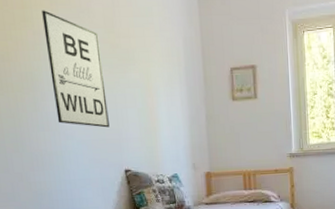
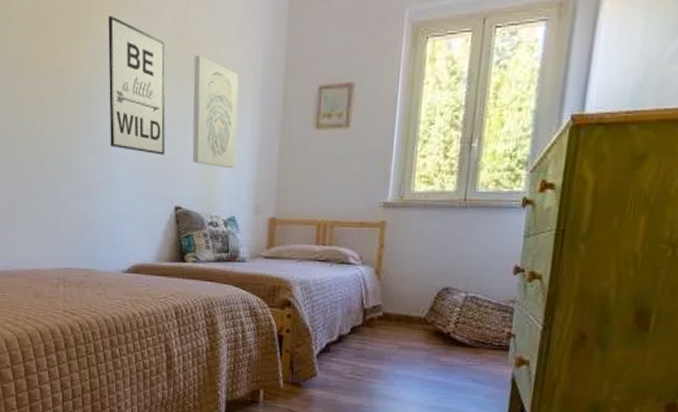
wall art: none [125,44,172,136] -> present [192,55,239,169]

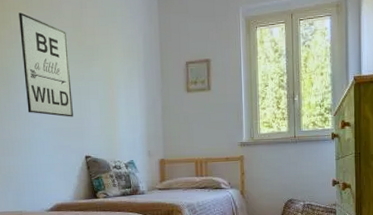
wall art: present [192,55,239,169] -> none [90,41,130,125]

